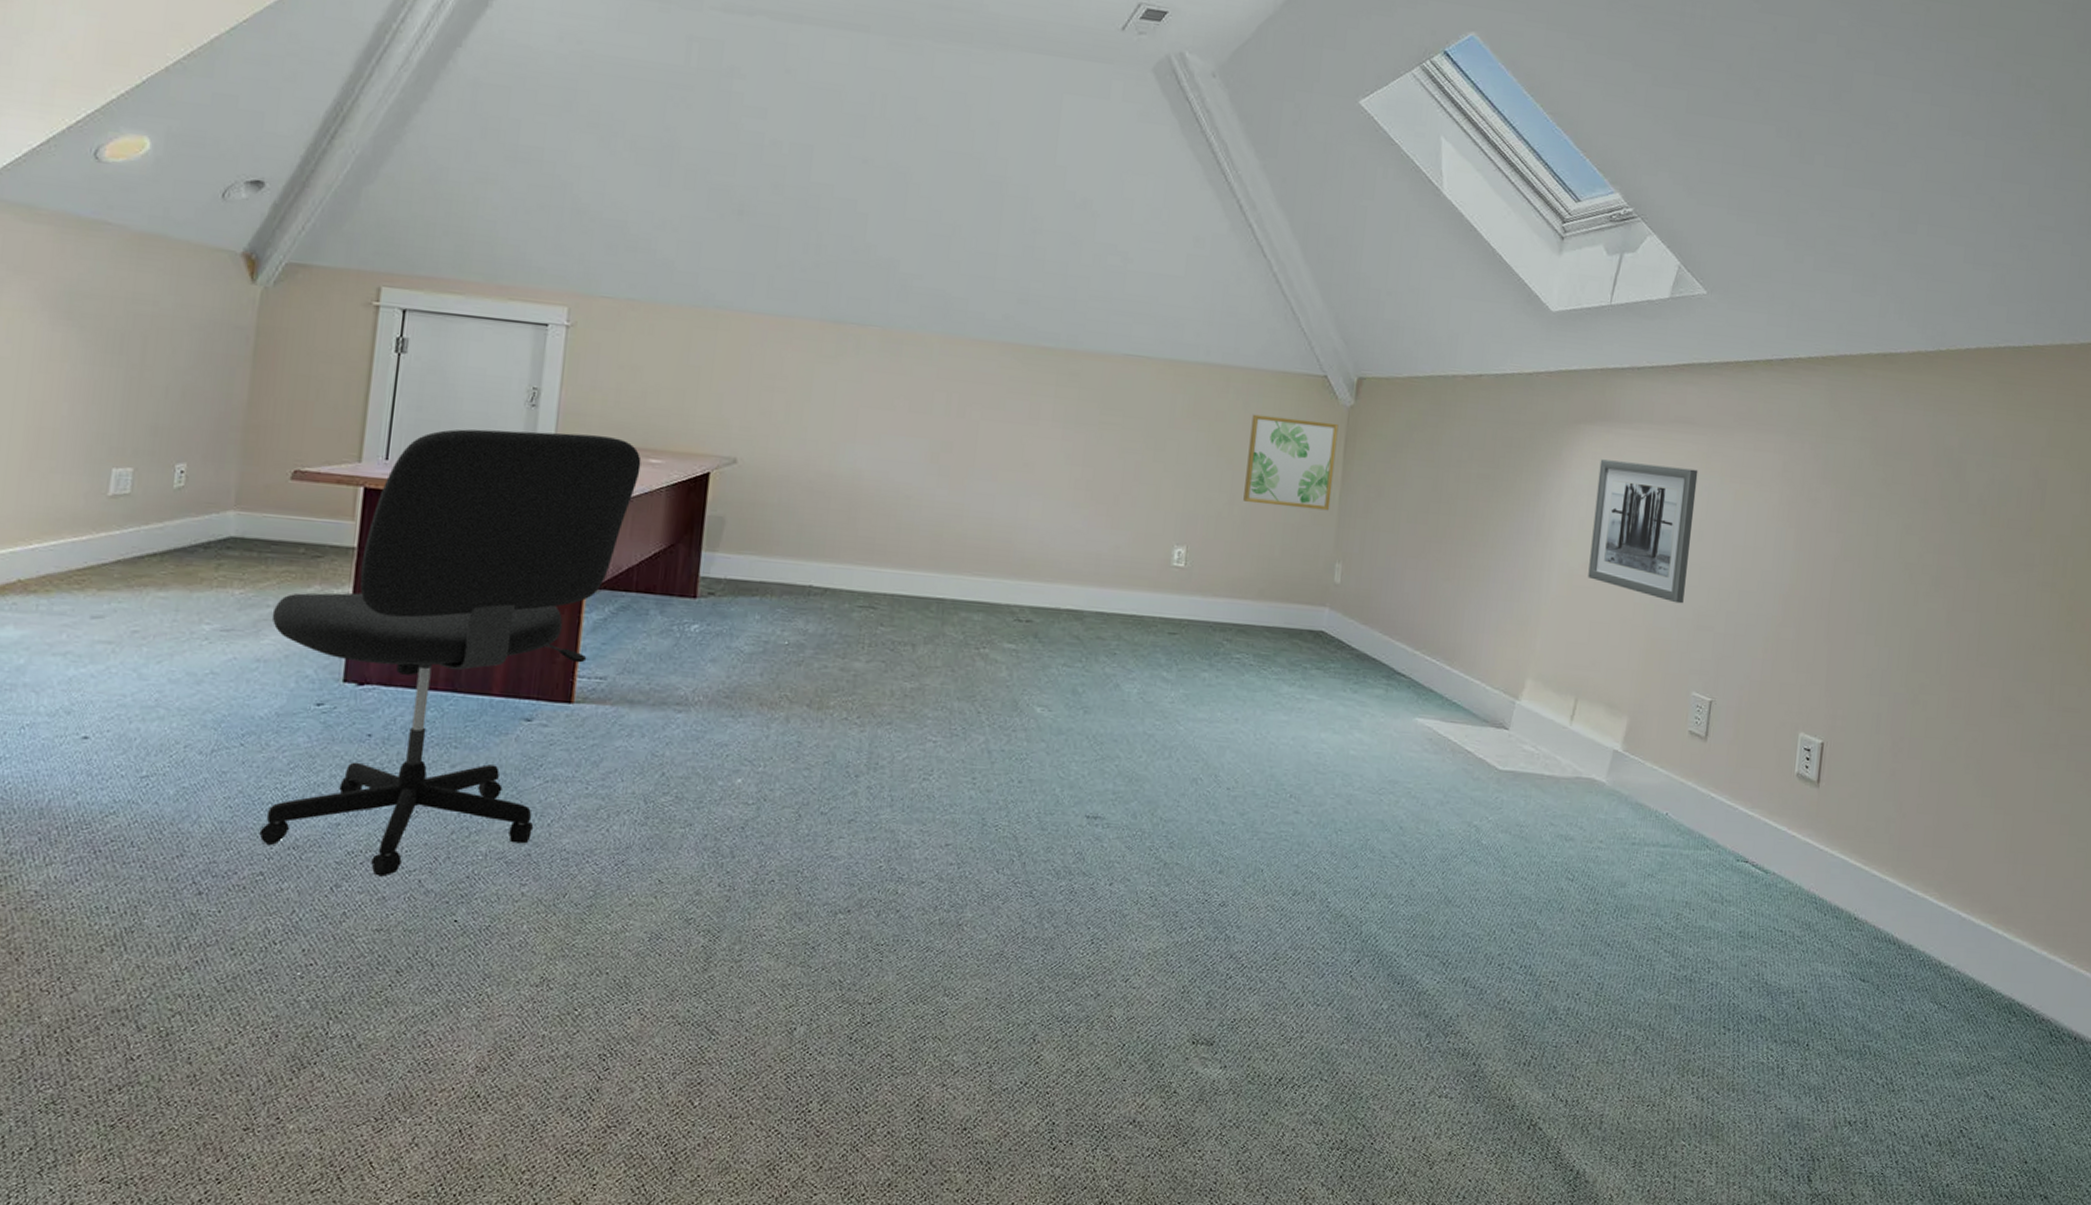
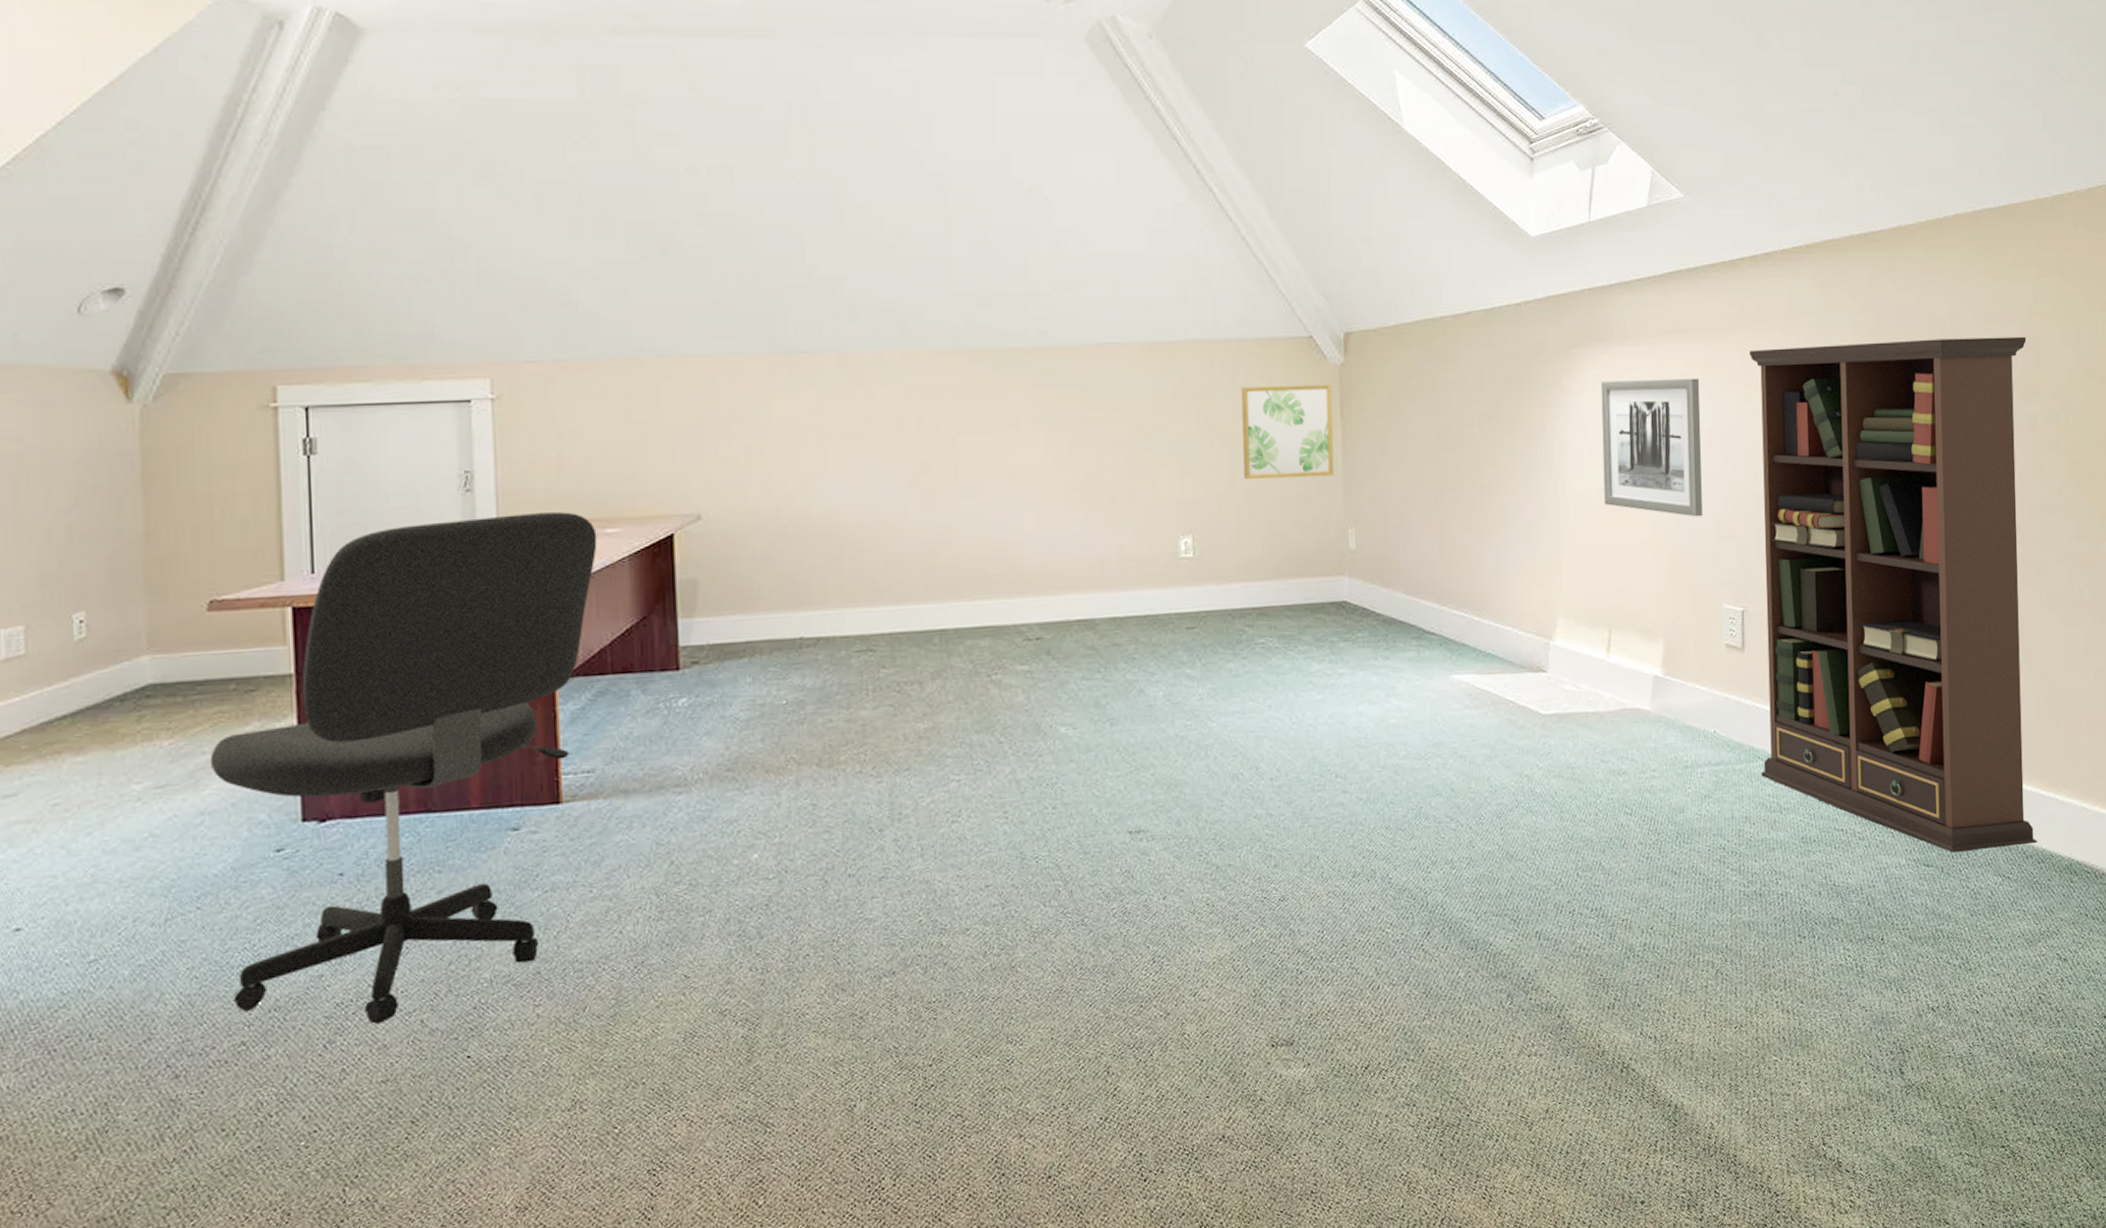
bookcase: none [1707,451,2034,978] -> present [1750,336,2038,853]

